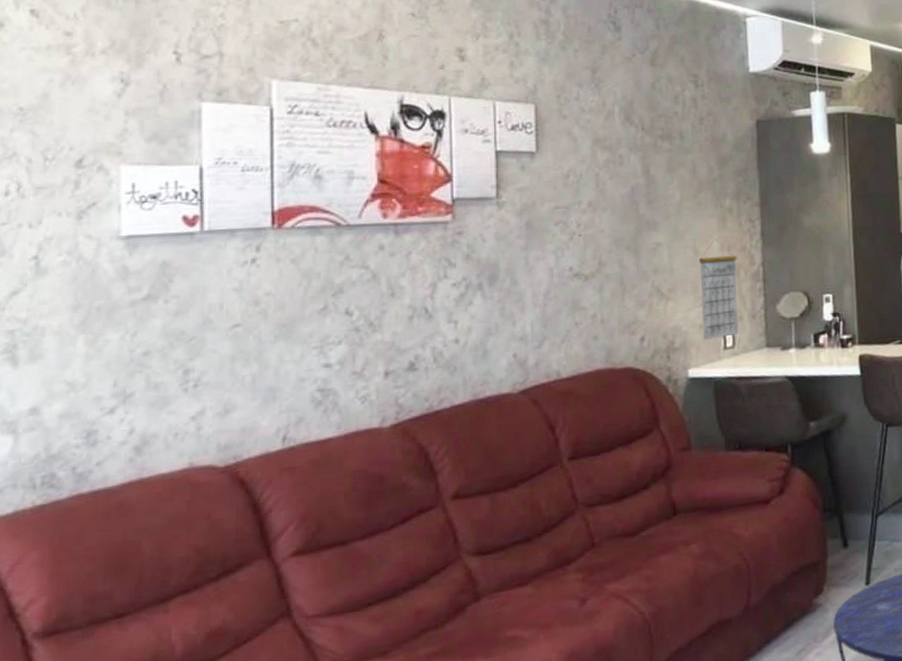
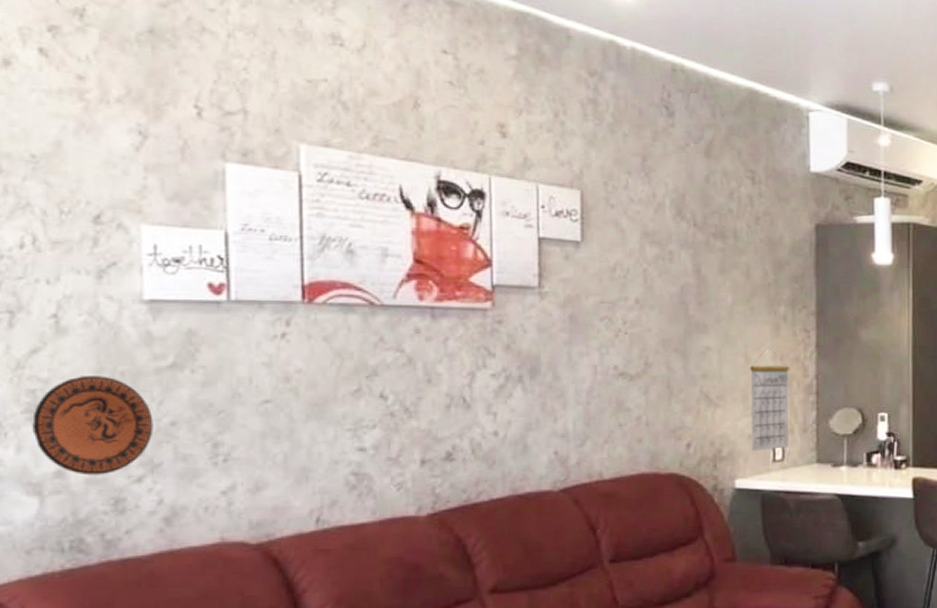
decorative plate: none [9,312,127,411] -> present [32,376,153,476]

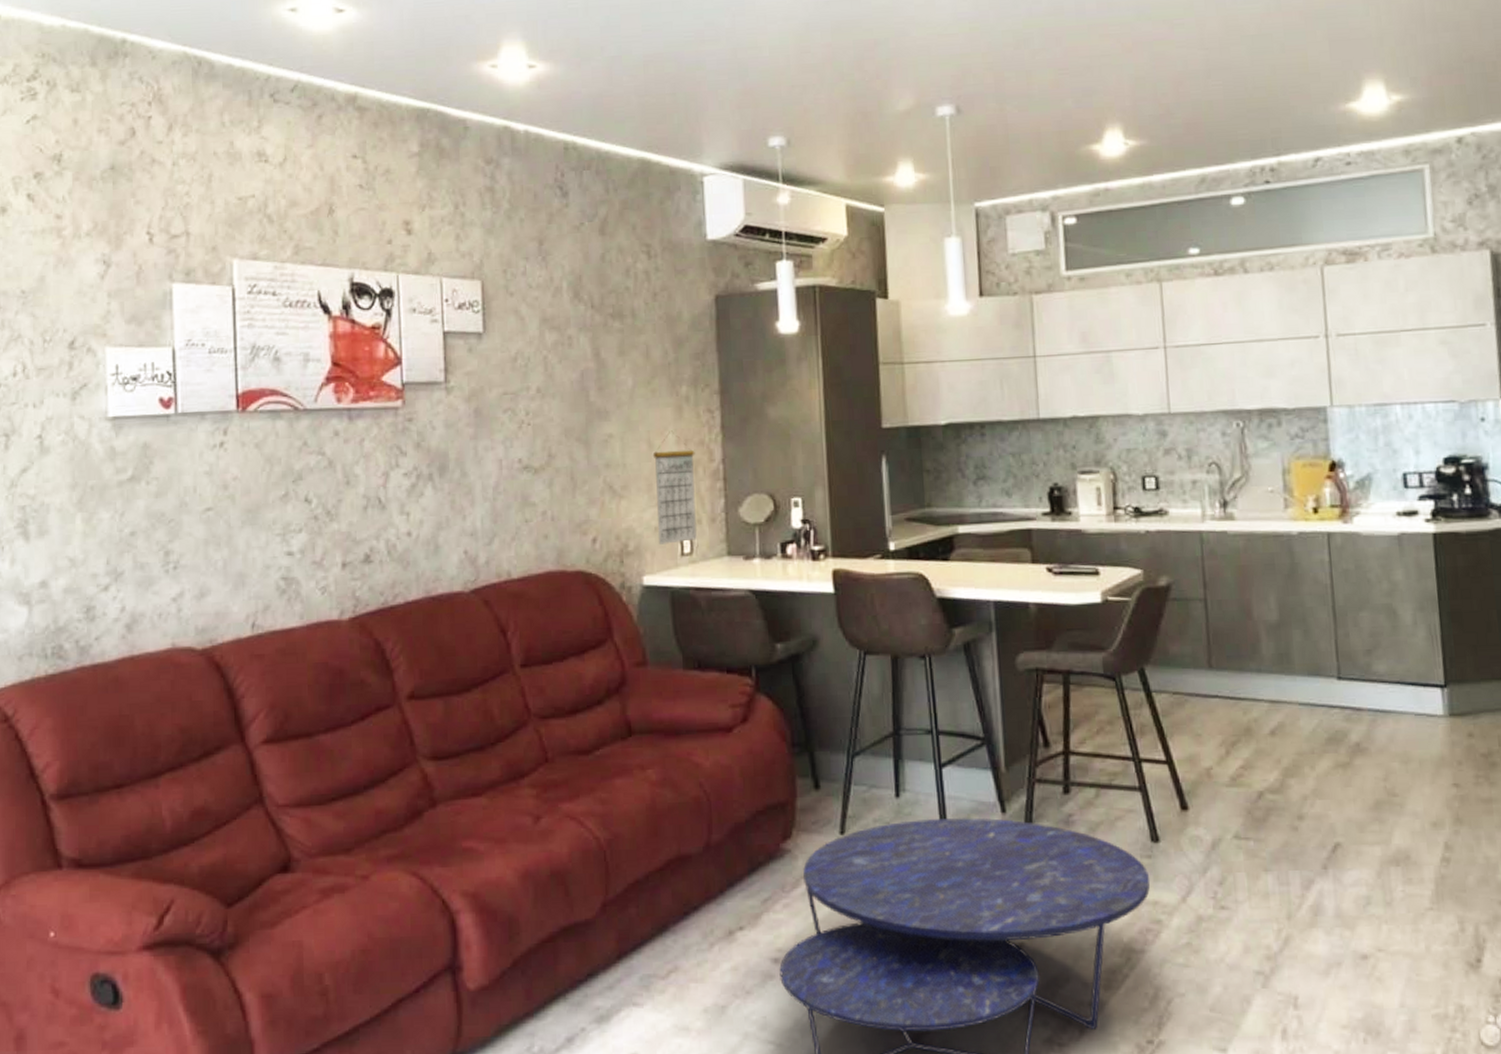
decorative plate: present [32,376,153,476] -> none [23,490,117,585]

